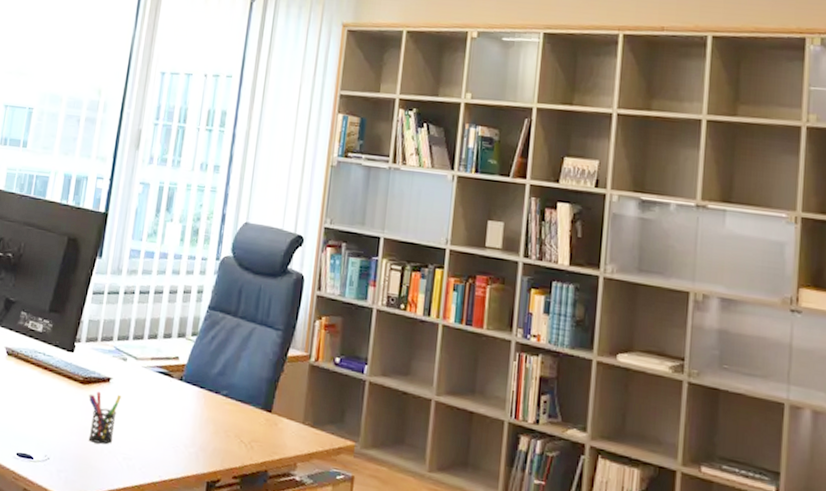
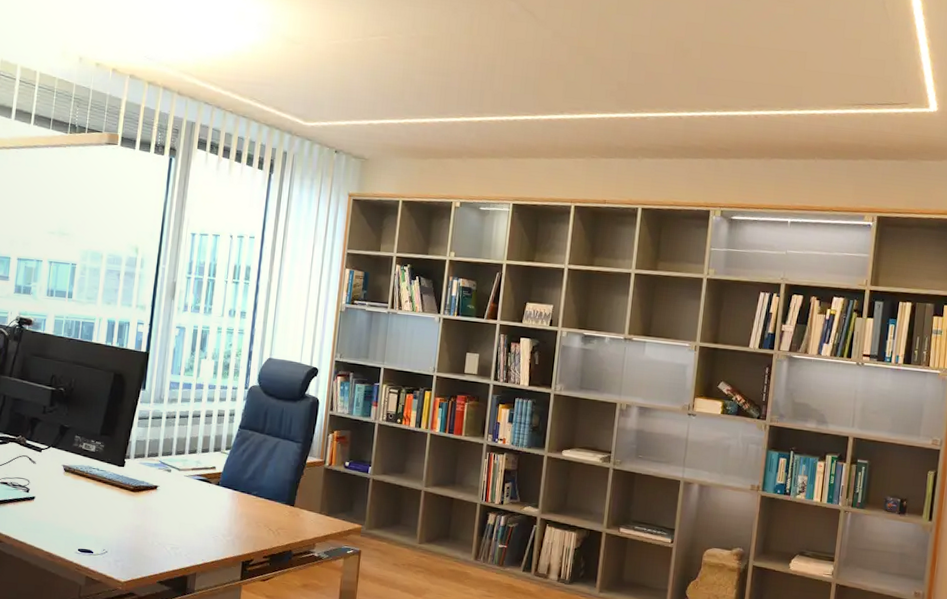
pen holder: present [88,392,121,444] -> none [139,497,167,538]

